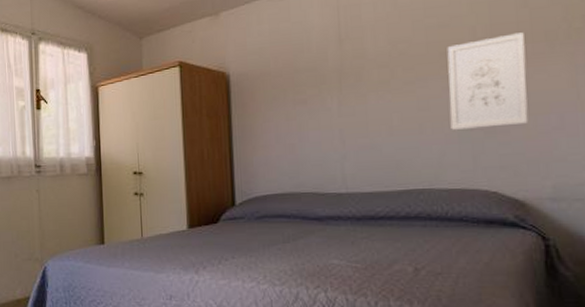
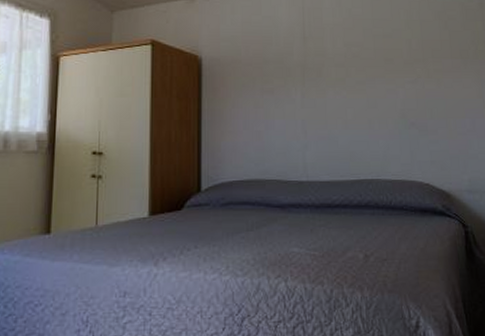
wall art: present [447,32,528,130] -> none [390,49,450,127]

